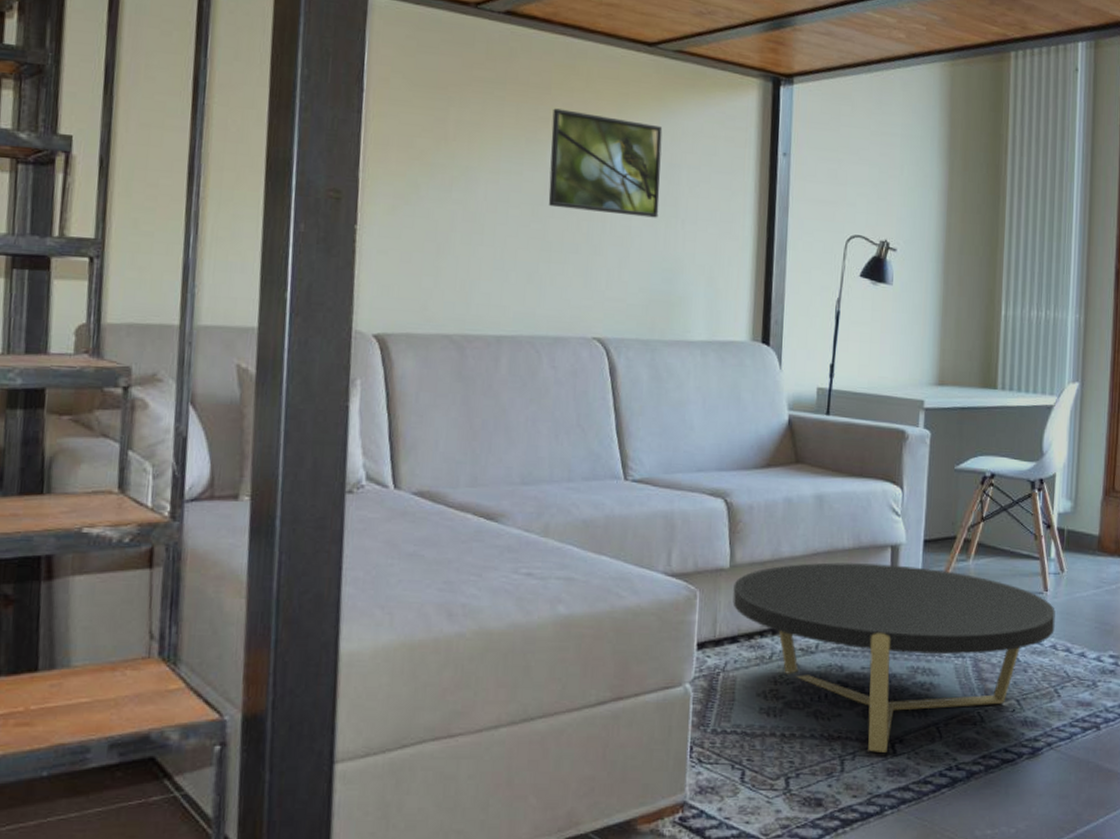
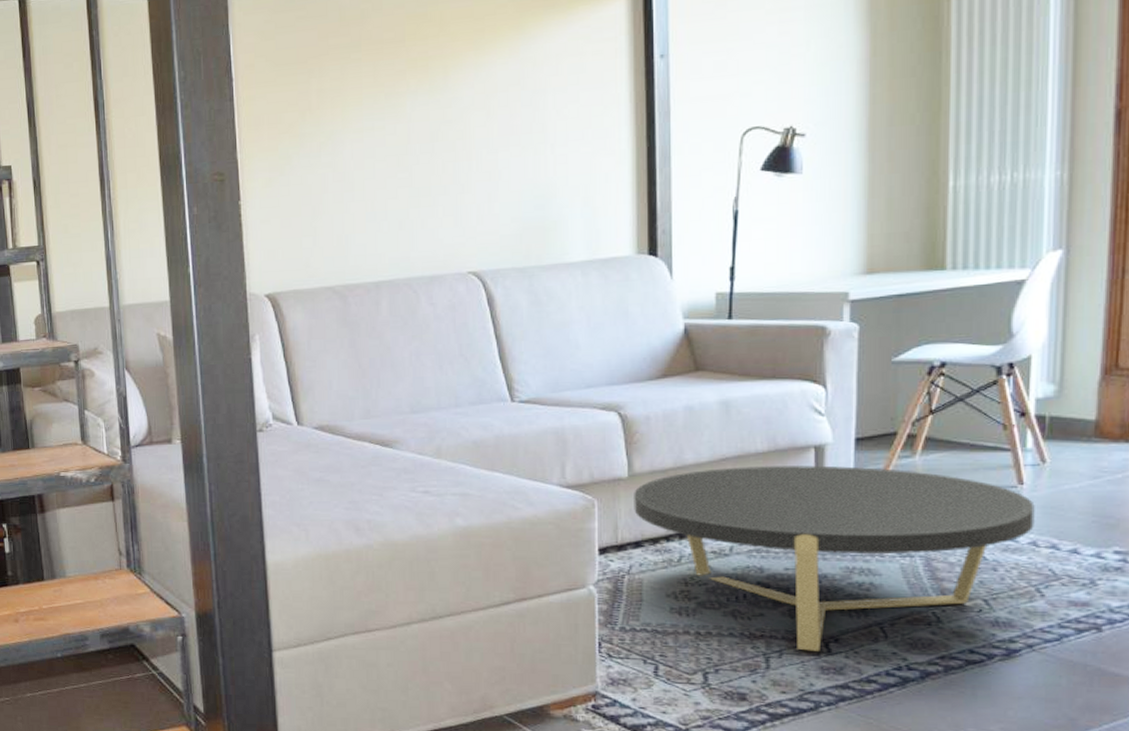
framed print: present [548,108,663,218] -> none [409,54,526,155]

